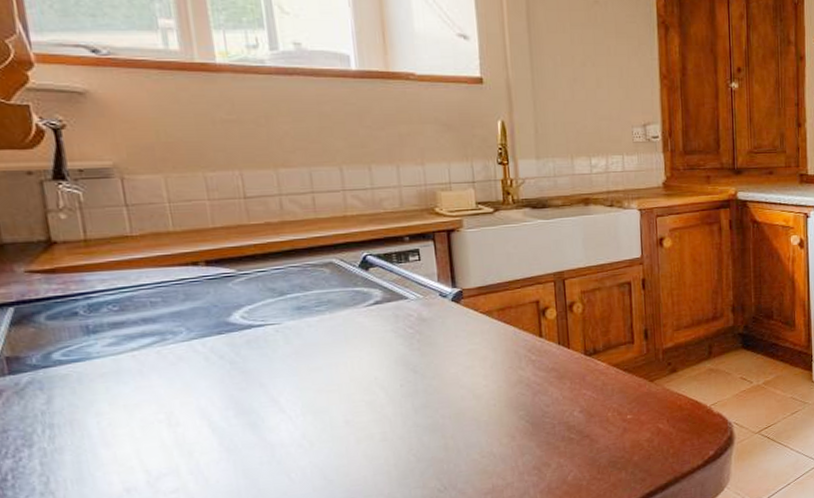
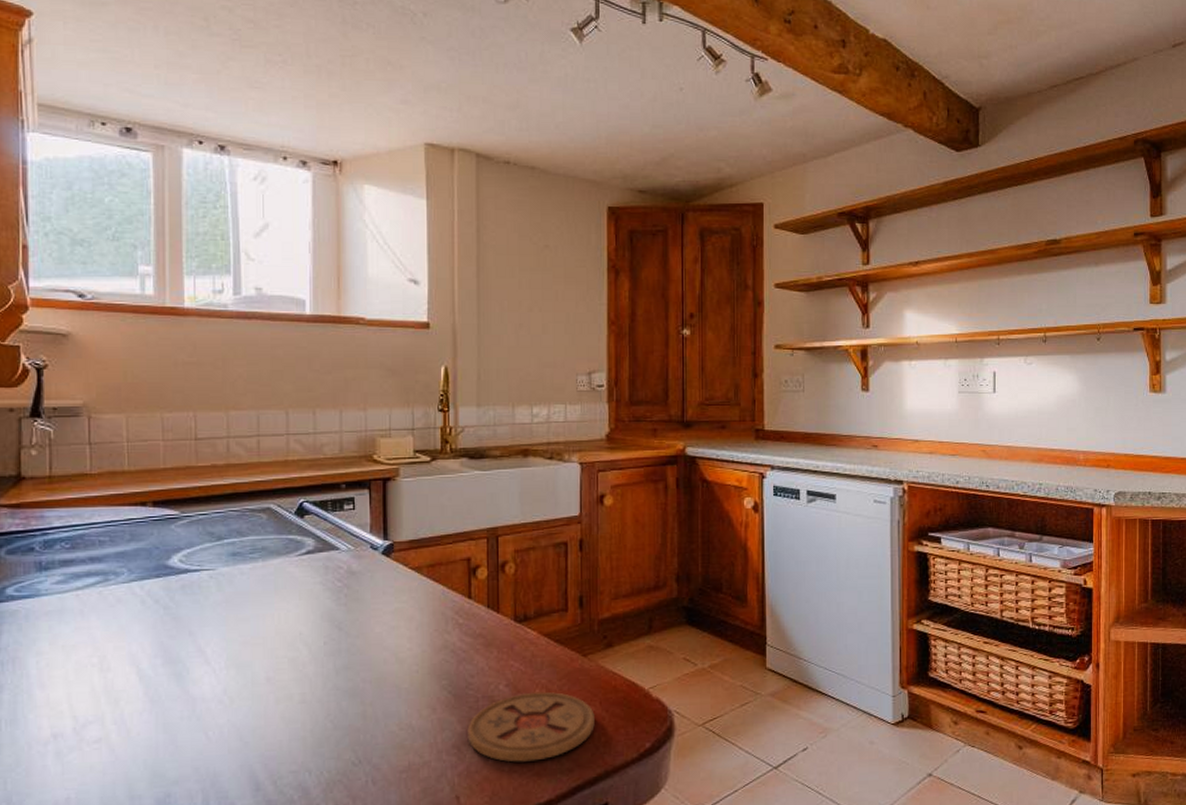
coaster: none [546,414,663,477] -> present [467,691,595,763]

